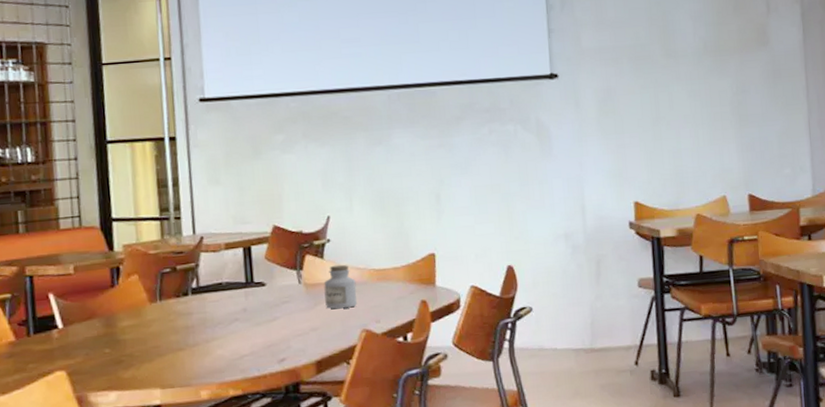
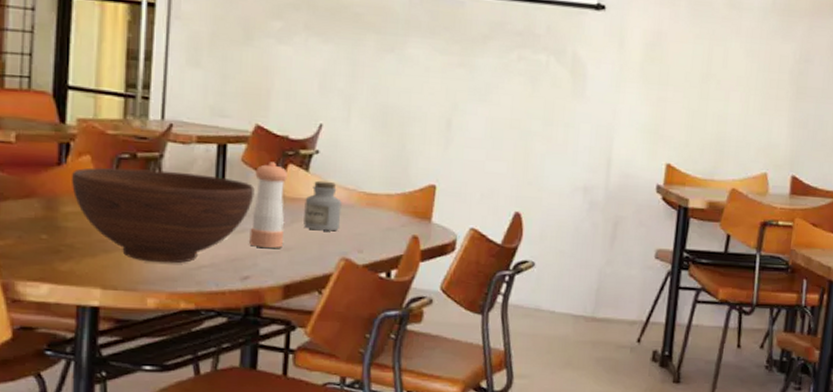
fruit bowl: none [124,275,280,359] -> present [71,167,255,264]
pepper shaker: none [278,255,311,332] -> present [249,162,289,248]

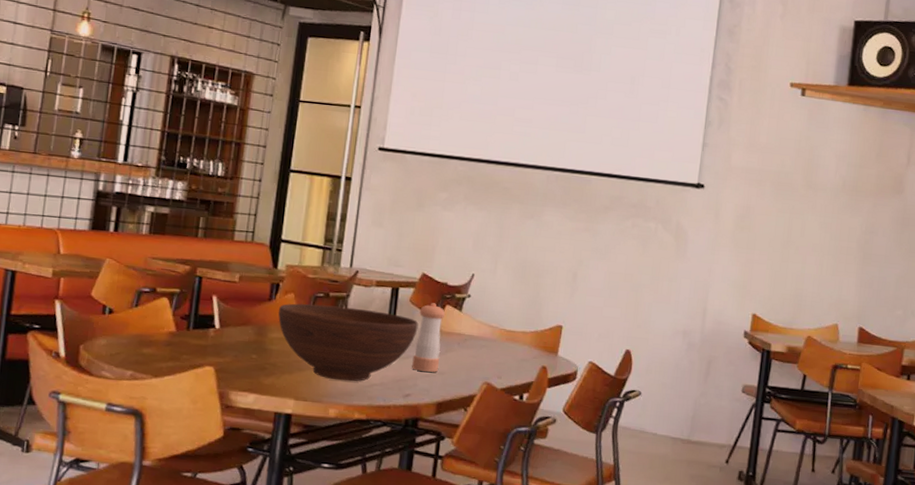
jar: present [304,180,342,231] -> none [455,319,487,360]

